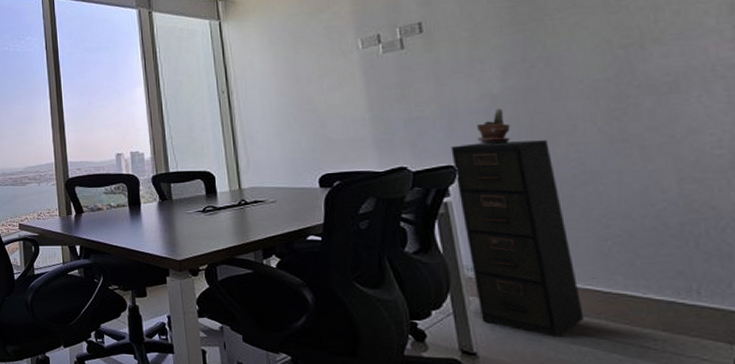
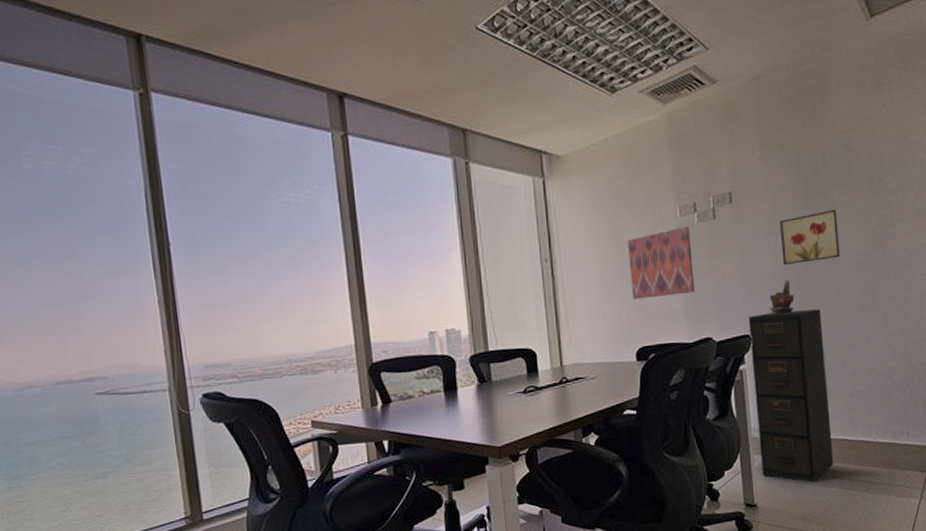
wall art: none [305,57,384,128] -> present [627,226,695,299]
wall art: none [483,33,570,94] -> present [779,209,840,266]

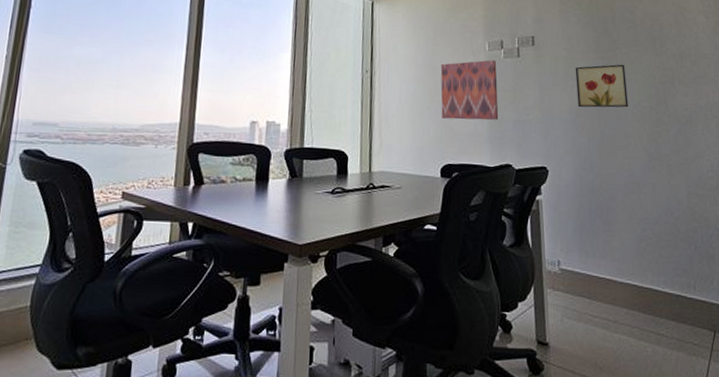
filing cabinet: present [748,309,834,483] -> none [545,149,624,327]
potted plant: present [769,279,795,314] -> none [564,120,588,152]

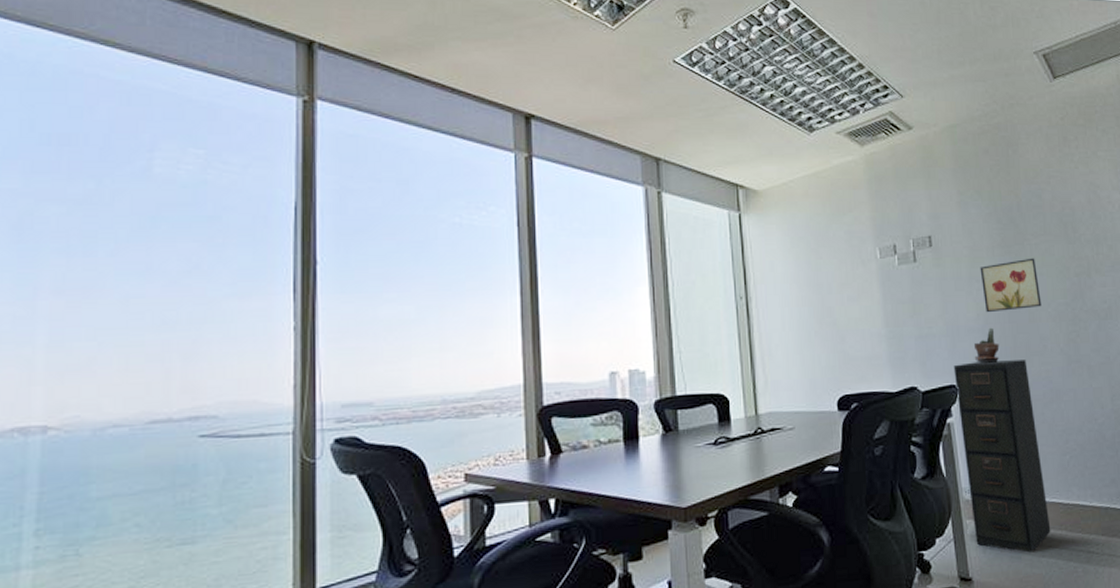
wall art: present [440,60,499,120] -> none [826,269,898,343]
filing cabinet: none [545,149,624,327] -> present [953,360,1051,553]
potted plant: none [564,120,588,152] -> present [973,327,1000,363]

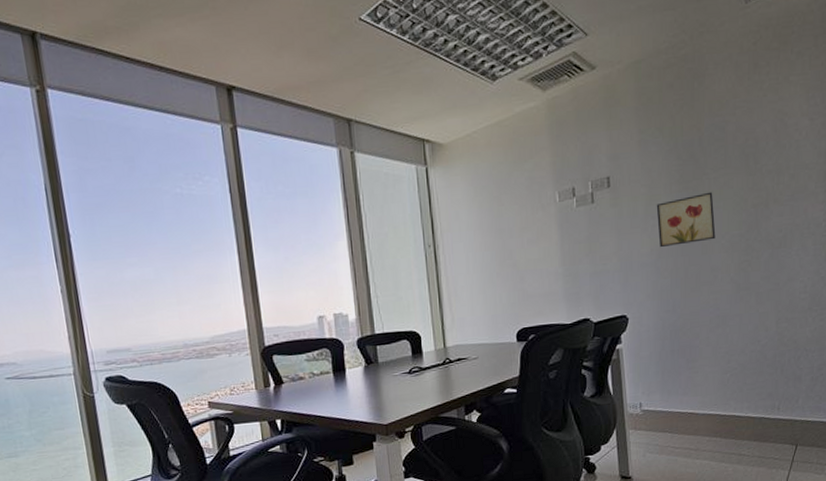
filing cabinet: present [953,360,1051,553] -> none [625,290,707,456]
potted plant: present [973,327,1000,363] -> none [645,261,671,295]

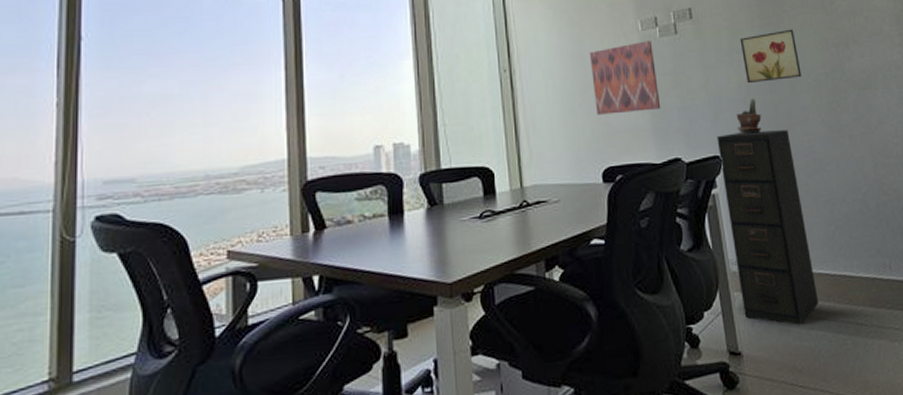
wall art: none [508,211,574,283] -> present [589,41,661,115]
filing cabinet: none [625,290,707,456] -> present [717,130,819,326]
potted plant: none [645,261,671,295] -> present [736,98,762,134]

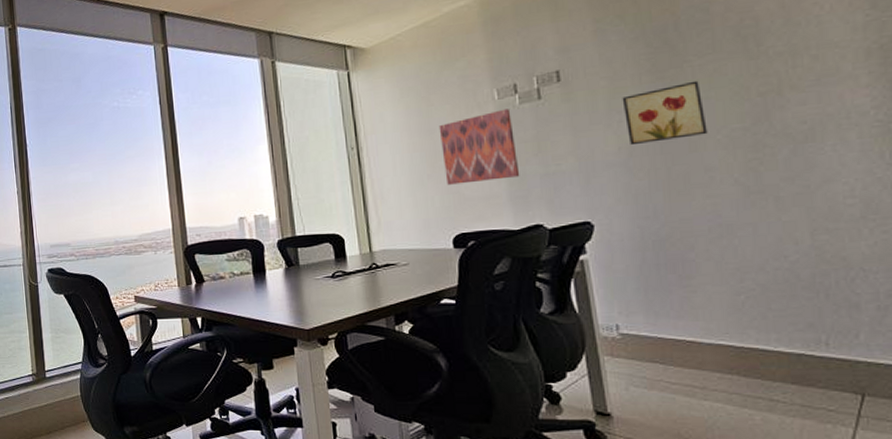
filing cabinet: present [717,130,819,326] -> none [588,193,717,394]
potted plant: present [736,98,762,134] -> none [613,160,648,199]

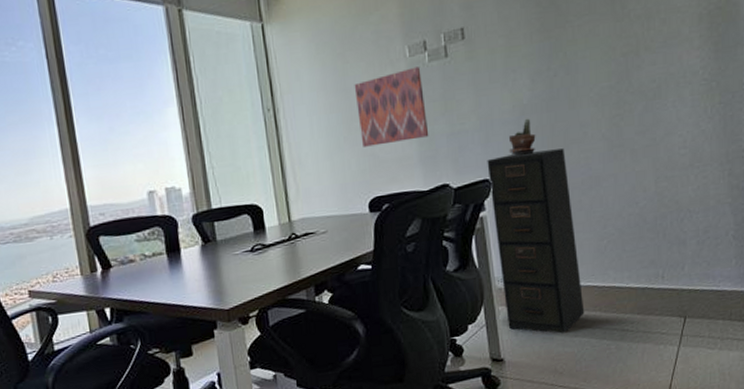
filing cabinet: none [588,193,717,394] -> present [487,148,585,334]
potted plant: none [613,160,648,199] -> present [508,118,536,156]
wall art: present [622,80,708,146] -> none [516,40,583,104]

